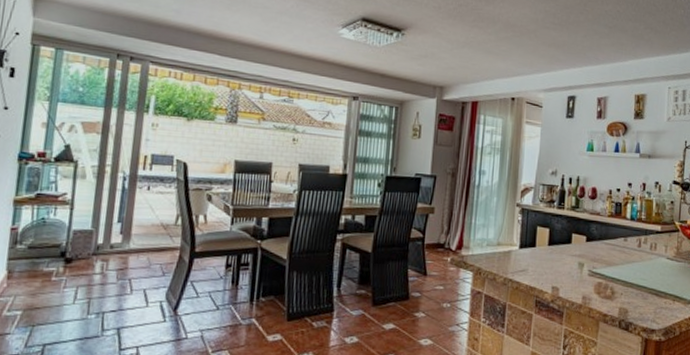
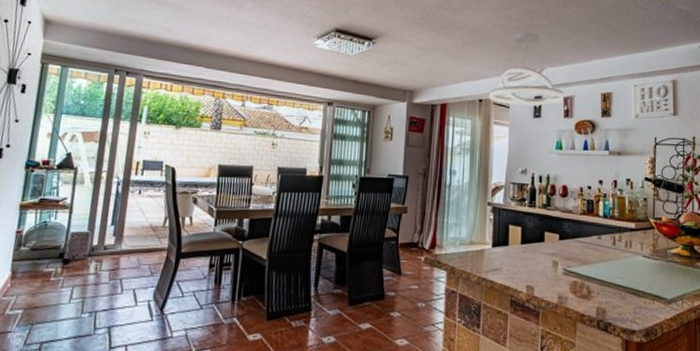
pendant light: none [522,28,598,107] -> present [489,32,564,107]

